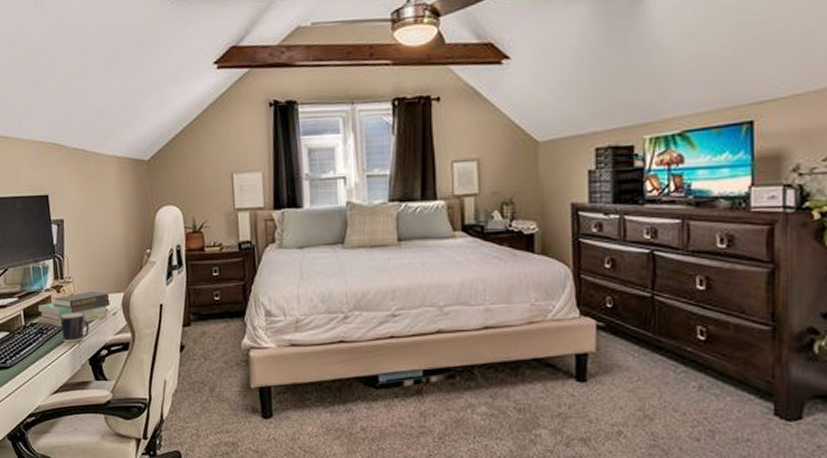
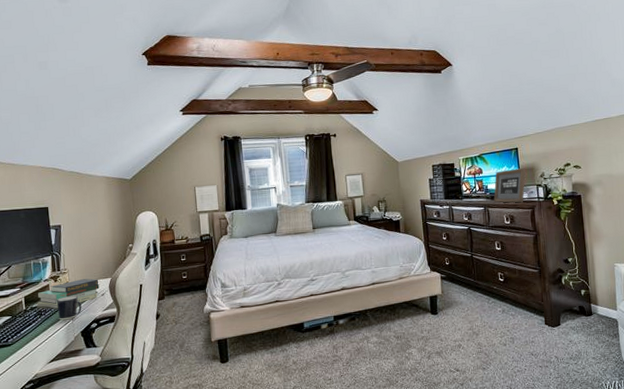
picture frame: none [699,156,766,215] -> present [493,168,526,203]

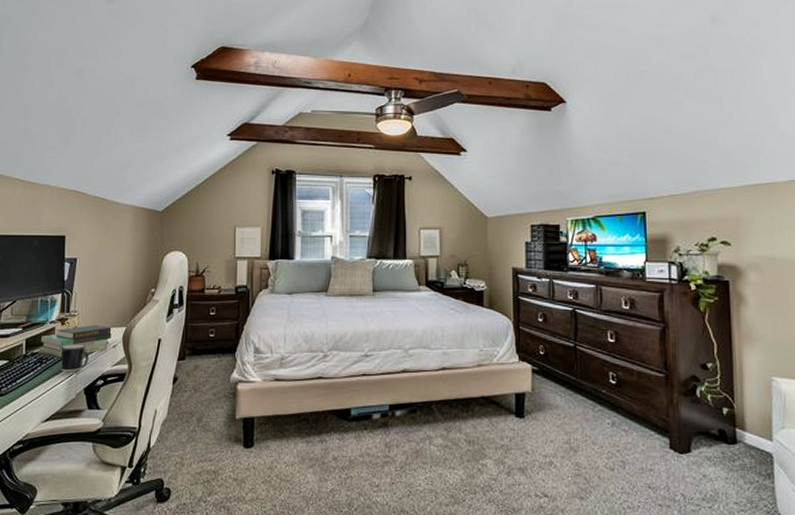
picture frame: present [493,168,526,203] -> none [609,239,655,283]

